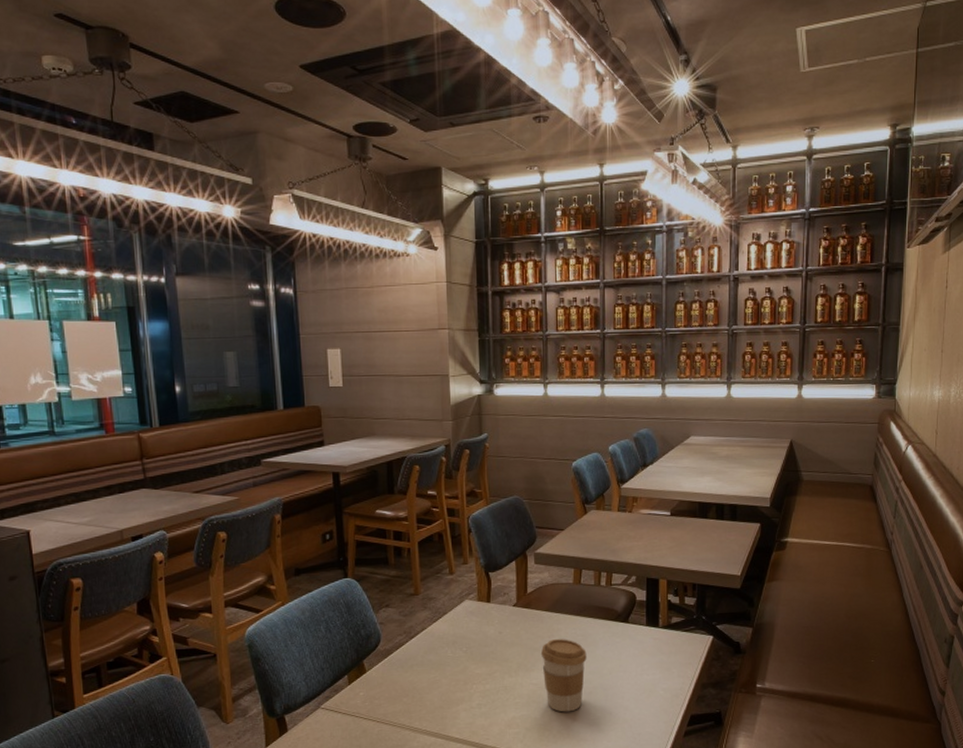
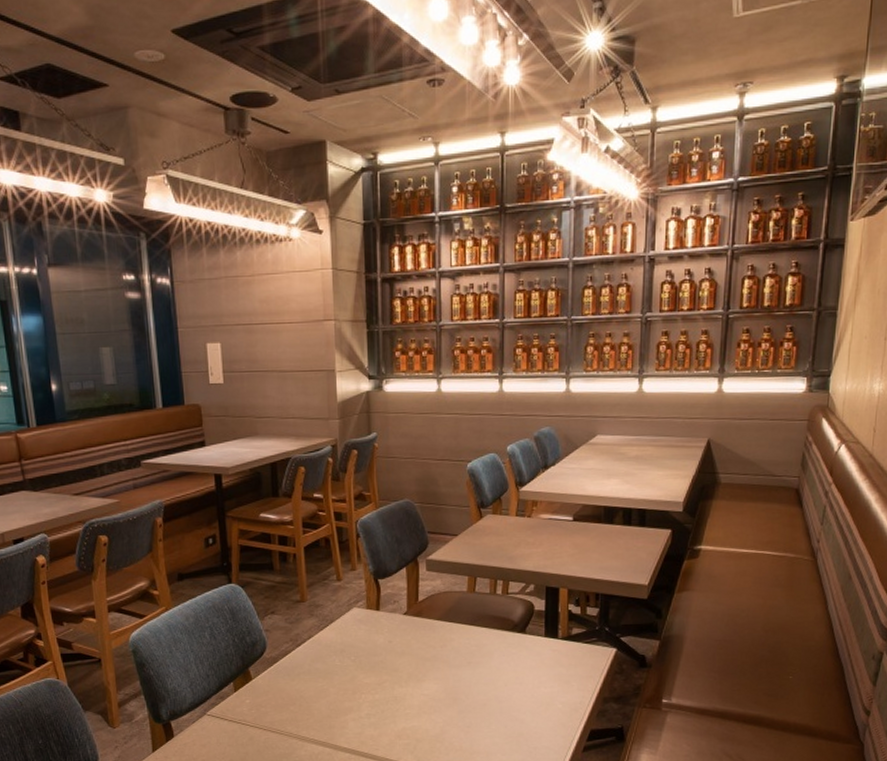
coffee cup: present [540,639,587,712] -> none [432,649,481,724]

